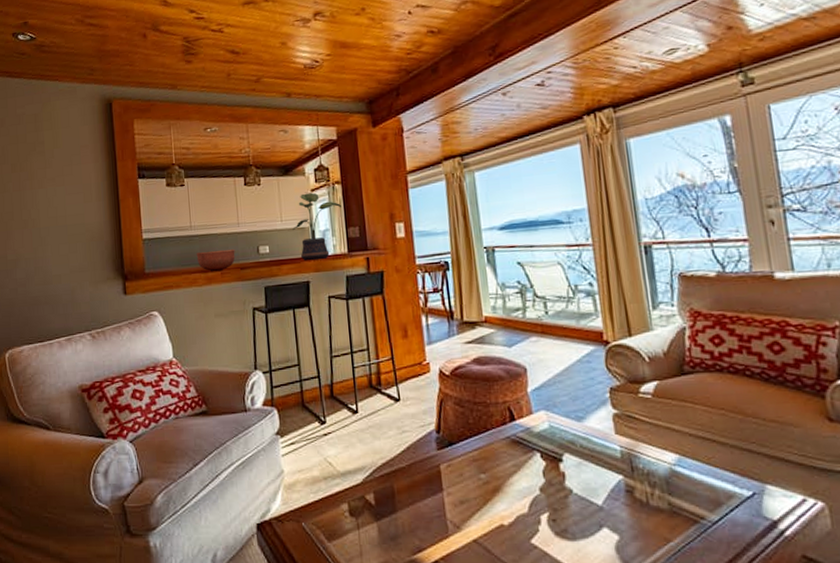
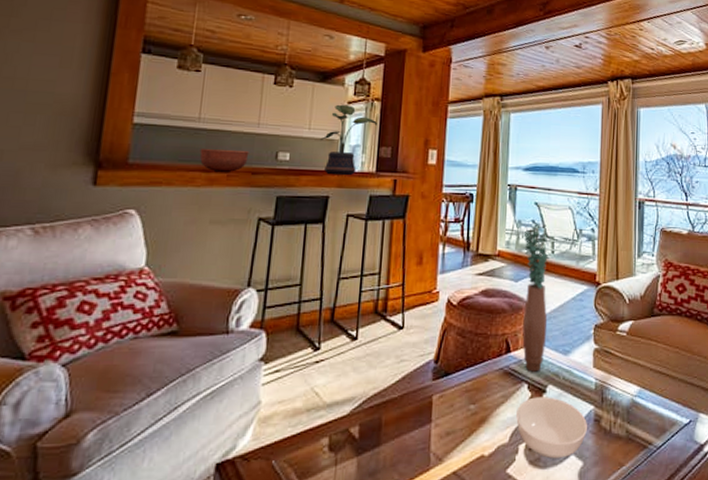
vase: none [509,287,555,440] -> present [522,225,549,372]
bowl: none [532,466,620,531] -> present [516,397,588,459]

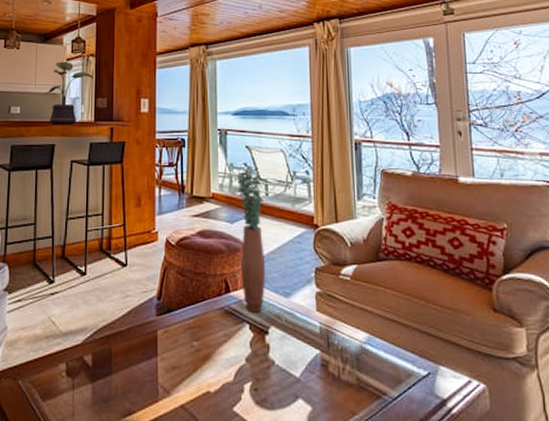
bowl: present [516,397,588,459] -> none [240,338,315,401]

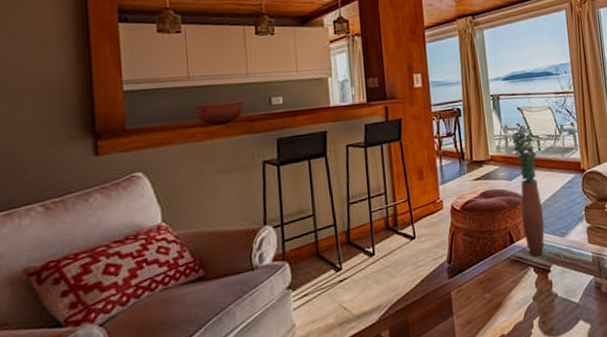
potted plant: present [45,61,93,126] -> none [309,44,361,112]

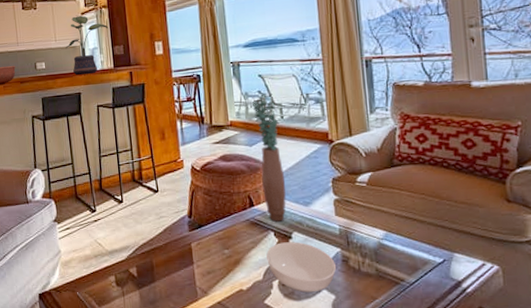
potted plant: none [309,44,361,112] -> present [65,15,108,76]
bowl: none [527,274,591,327] -> present [266,242,337,293]

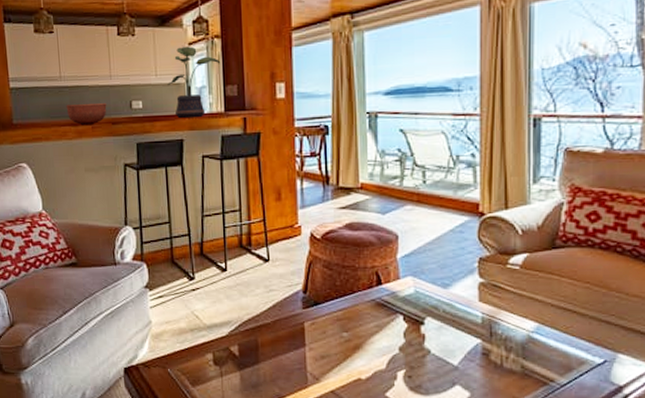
vase: present [251,96,286,222] -> none [388,154,422,304]
bowl: present [266,242,337,293] -> none [392,328,475,388]

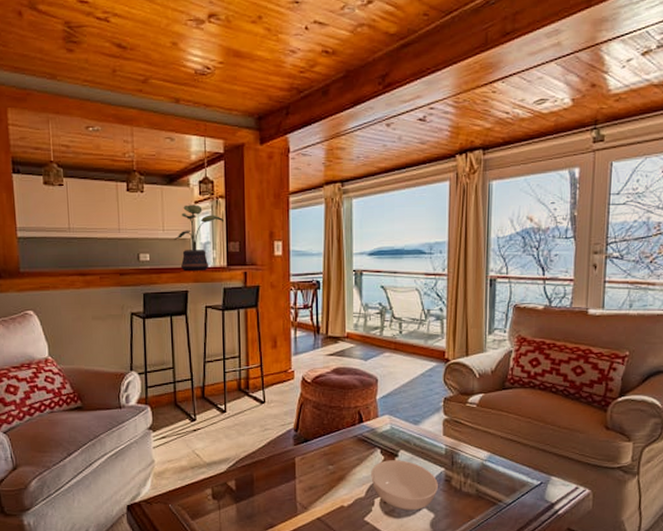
bowl: present [66,102,107,126] -> none [74,254,115,276]
bowl: none [392,328,475,388] -> present [371,460,439,511]

